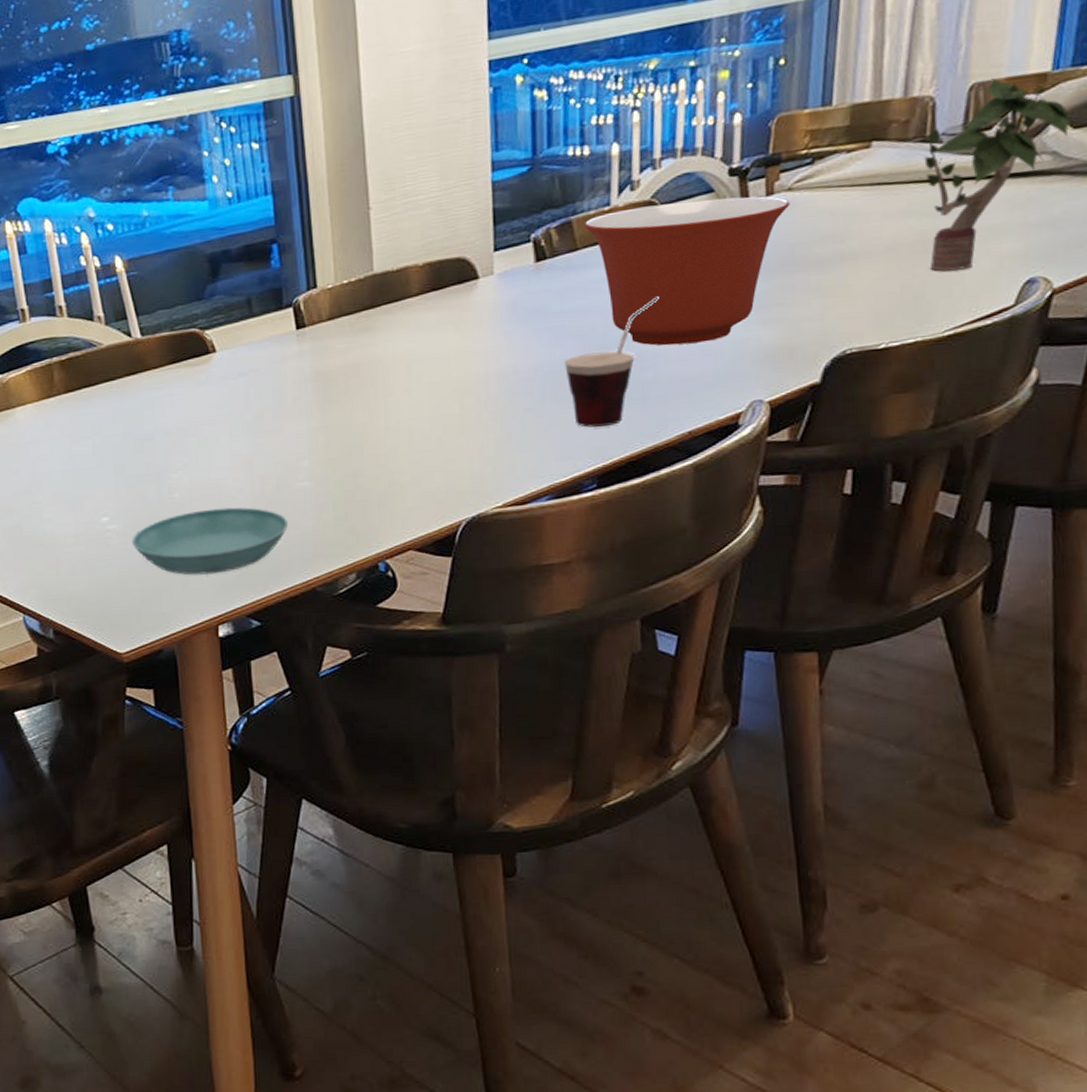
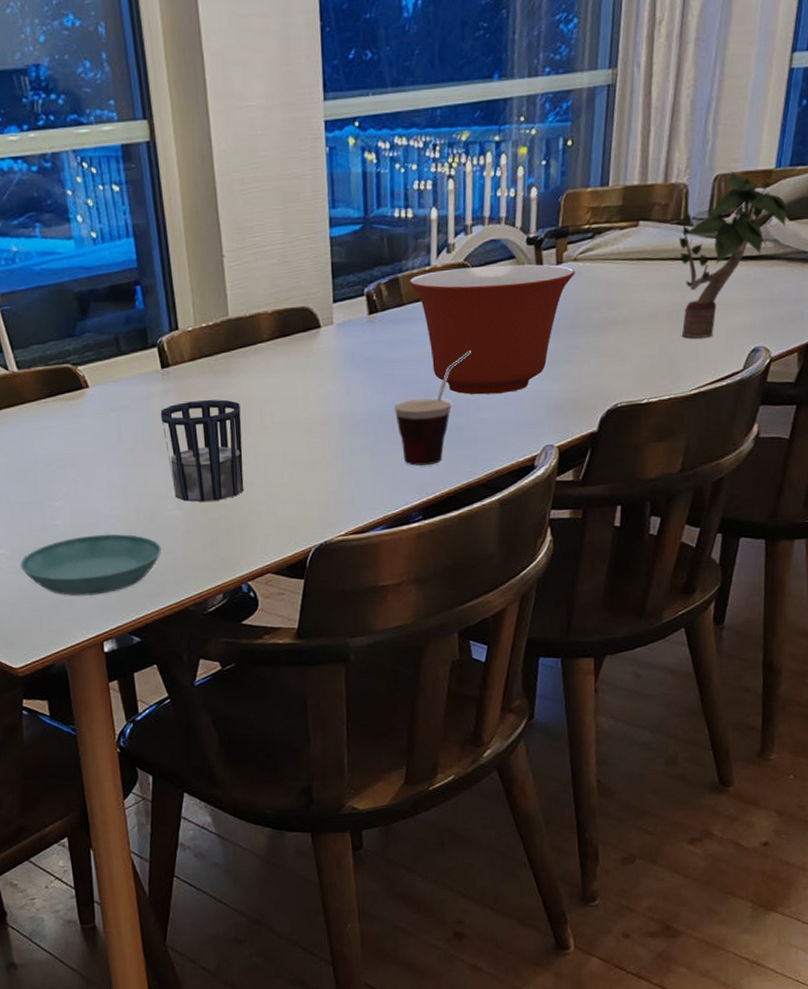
cup: none [293,360,385,472] -> present [160,399,244,502]

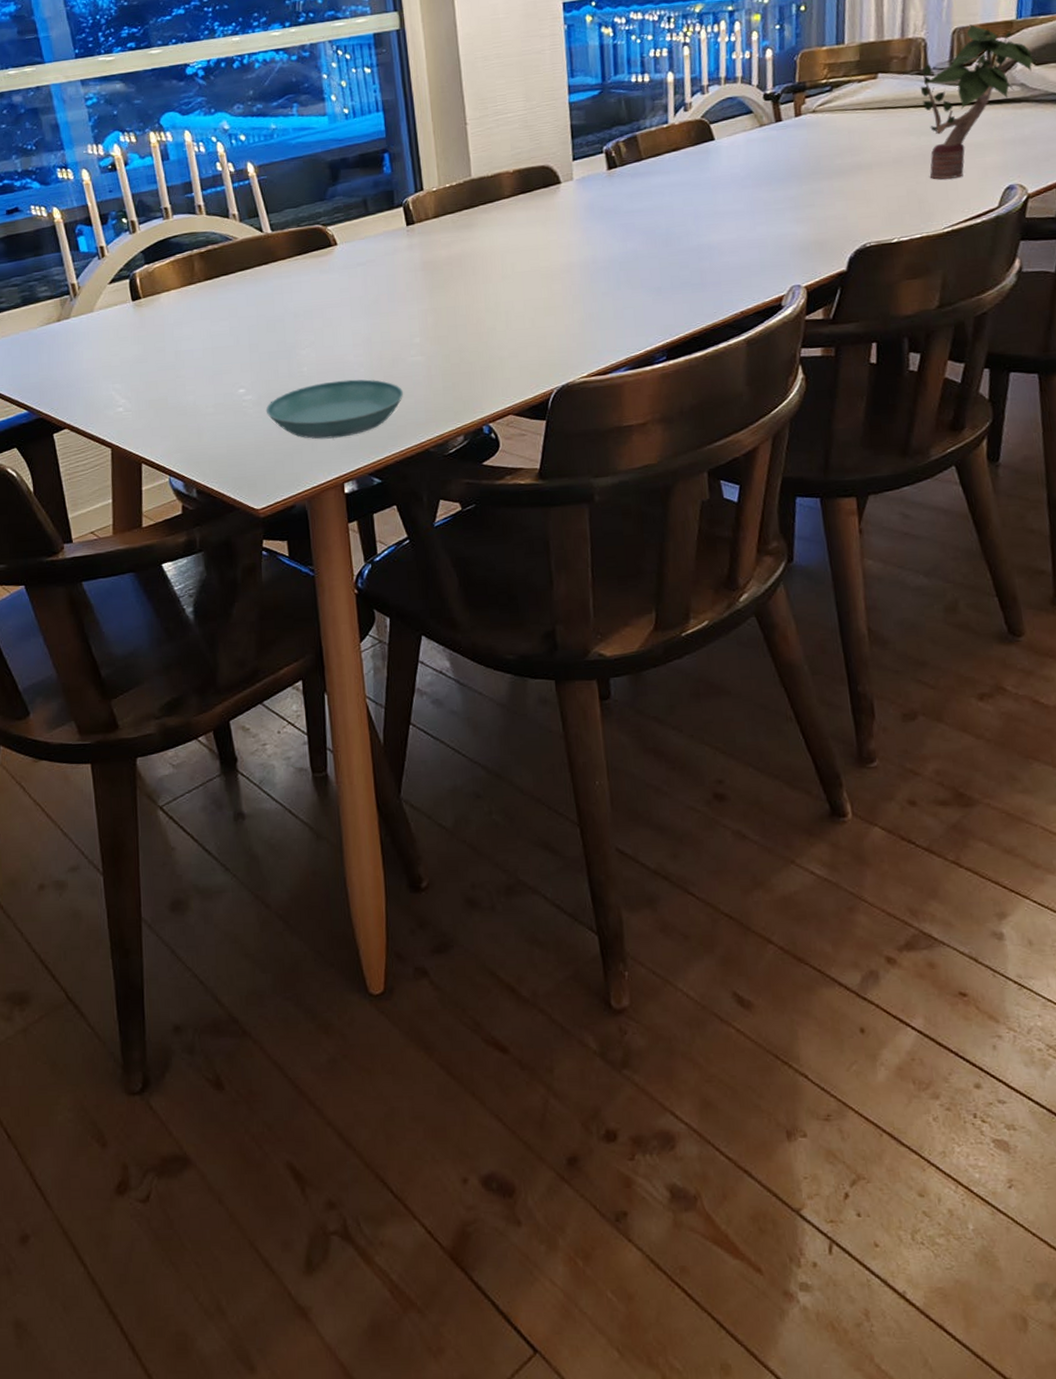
cup: present [160,399,244,502] -> none [404,252,486,348]
cup: present [394,351,471,466] -> none [635,199,712,309]
mixing bowl: present [409,264,575,395] -> none [647,117,815,240]

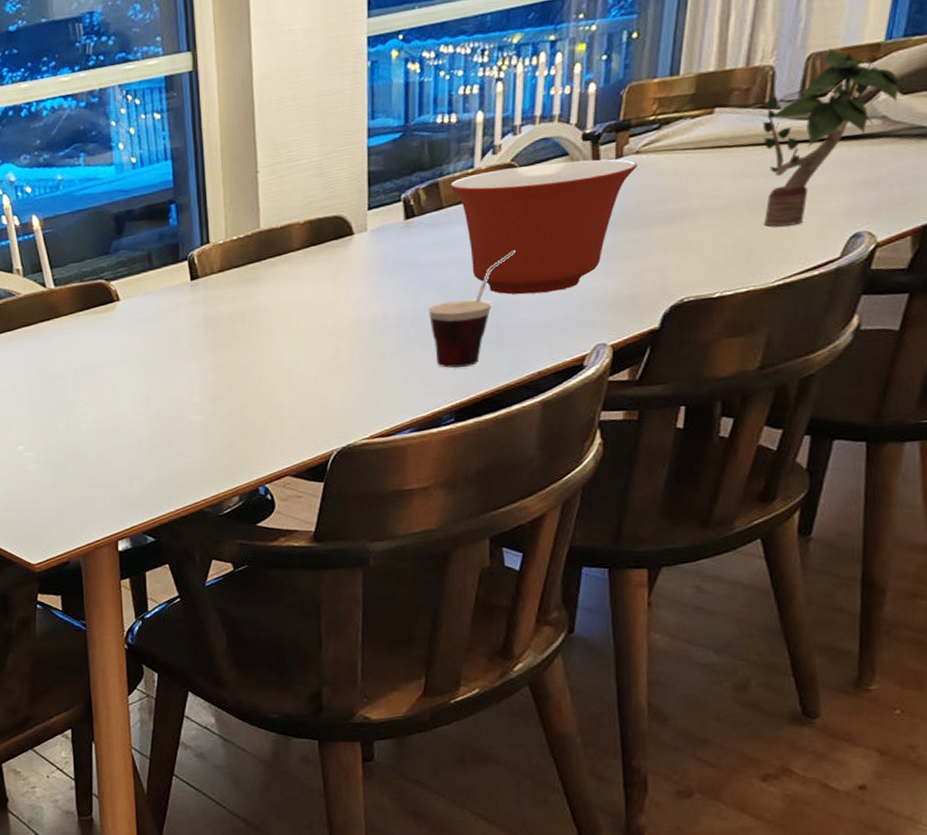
saucer: present [265,379,404,439] -> none [44,437,181,497]
cup: none [635,199,712,309] -> present [429,250,515,368]
mixing bowl: none [647,117,815,240] -> present [449,159,638,295]

